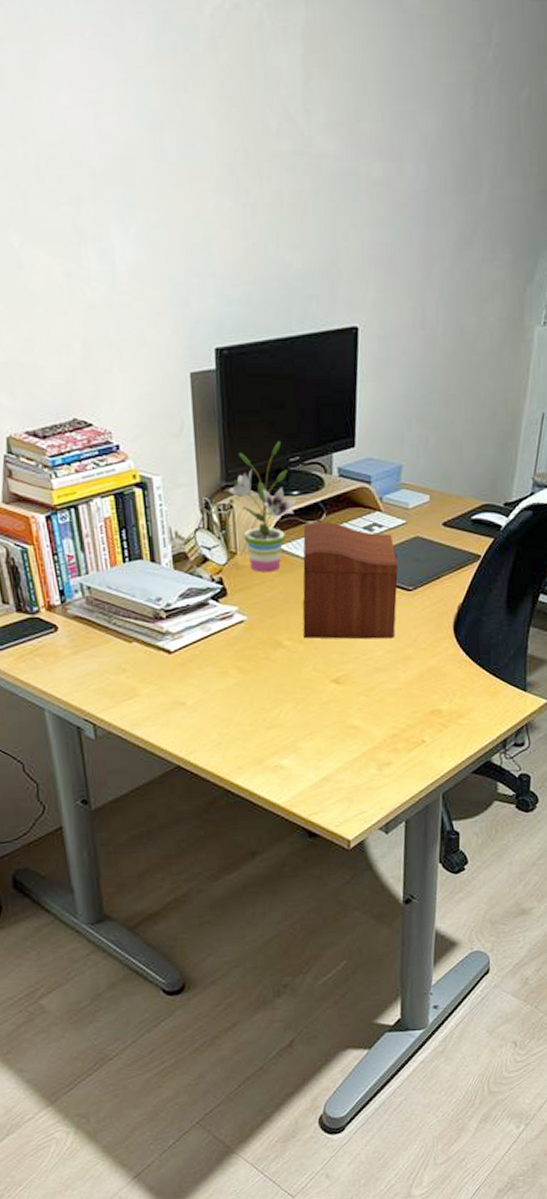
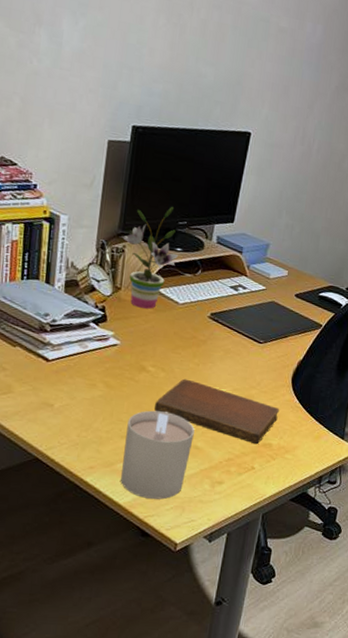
candle: none [271,691,349,794] -> present [121,410,195,500]
notebook: none [299,648,445,713] -> present [154,378,280,445]
sewing box: present [303,522,399,640] -> none [166,275,255,379]

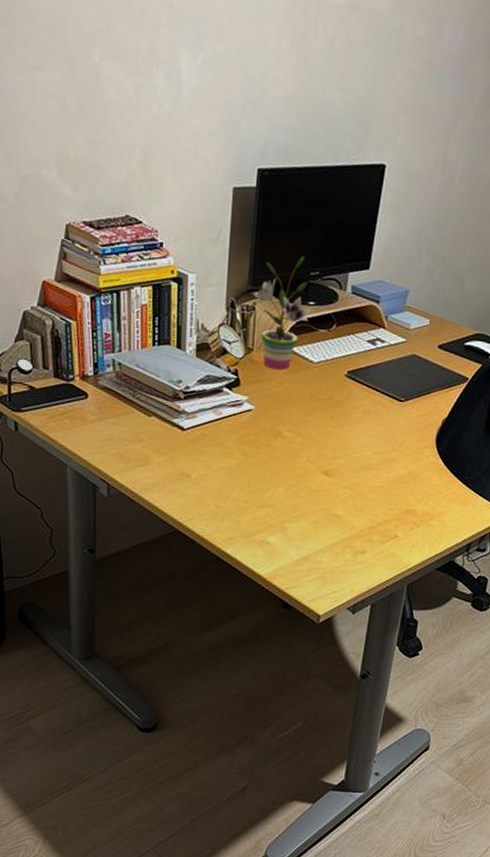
candle: present [121,410,195,500] -> none [261,478,334,570]
notebook: present [154,378,280,445] -> none [292,443,424,511]

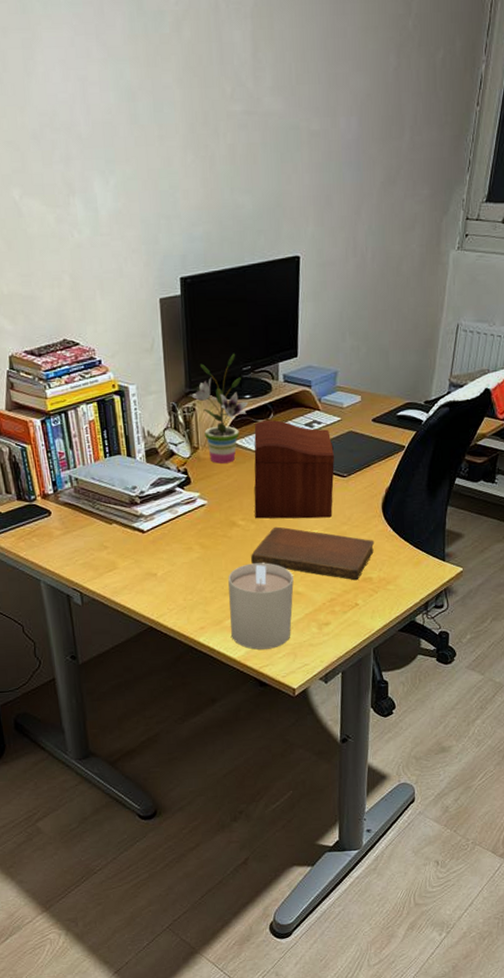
candle: none [261,478,334,570] -> present [228,563,294,650]
notebook: none [292,443,424,511] -> present [251,526,375,581]
sewing box: none [302,331,395,442] -> present [254,420,335,519]

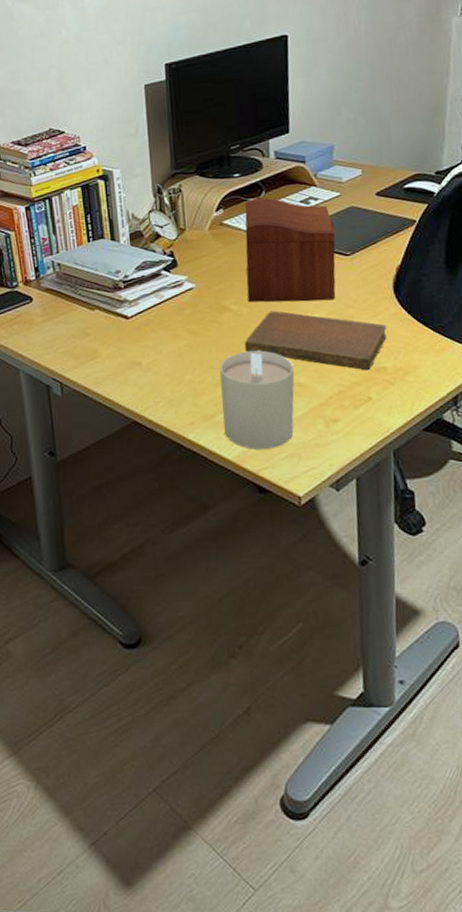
potted plant: present [189,353,249,464] -> none [174,132,238,245]

